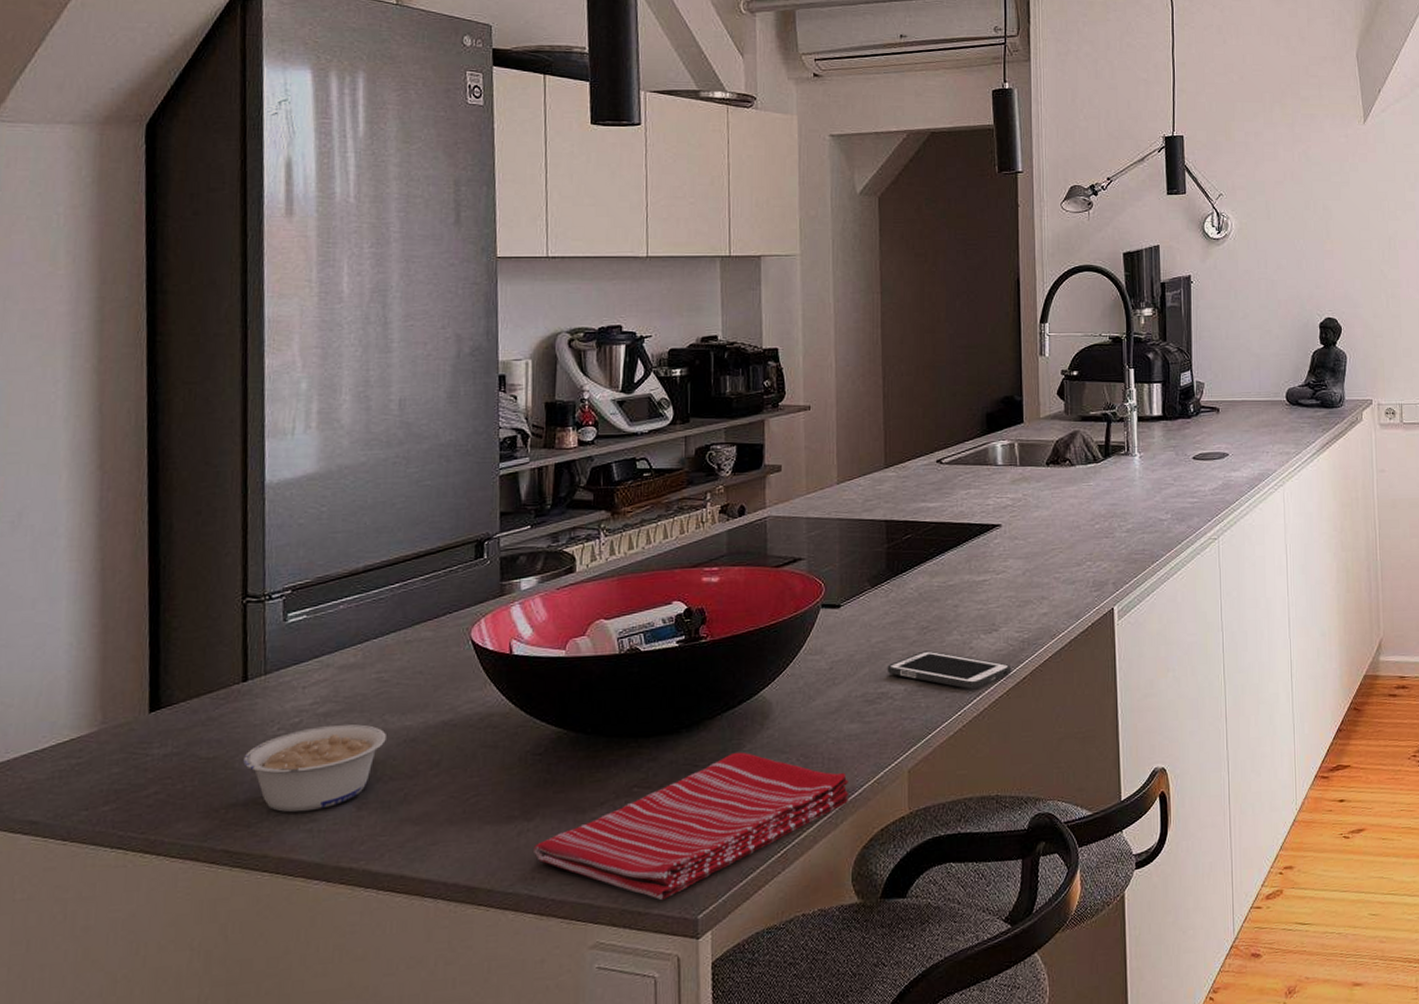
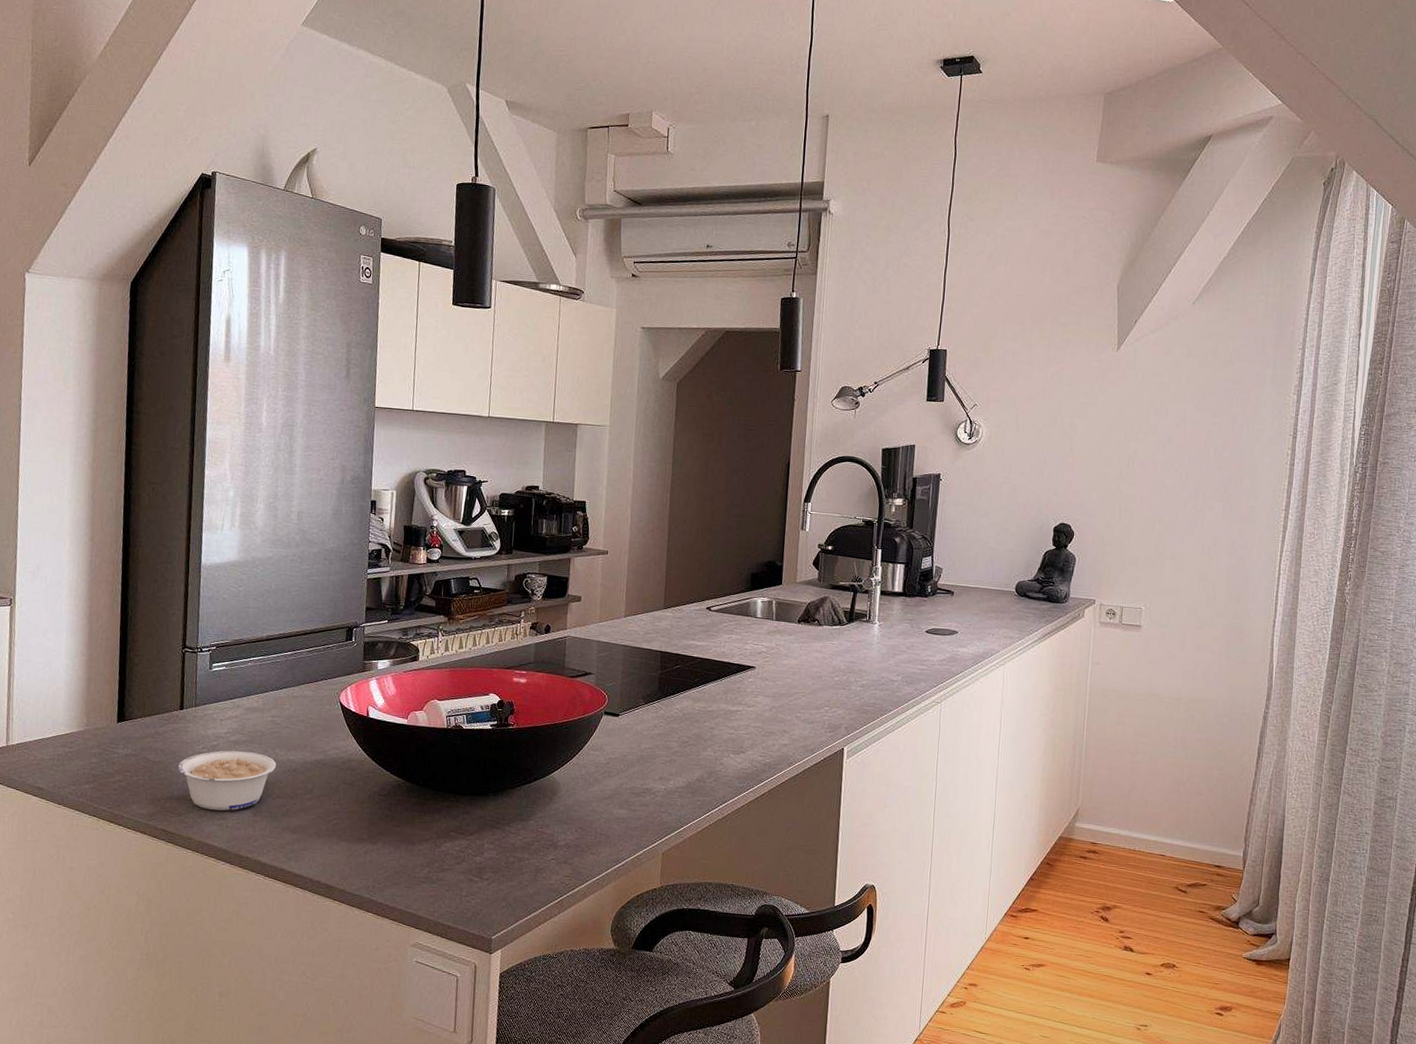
dish towel: present [534,752,848,901] -> none [375,817,614,920]
cell phone: present [887,650,1012,690] -> none [652,760,753,798]

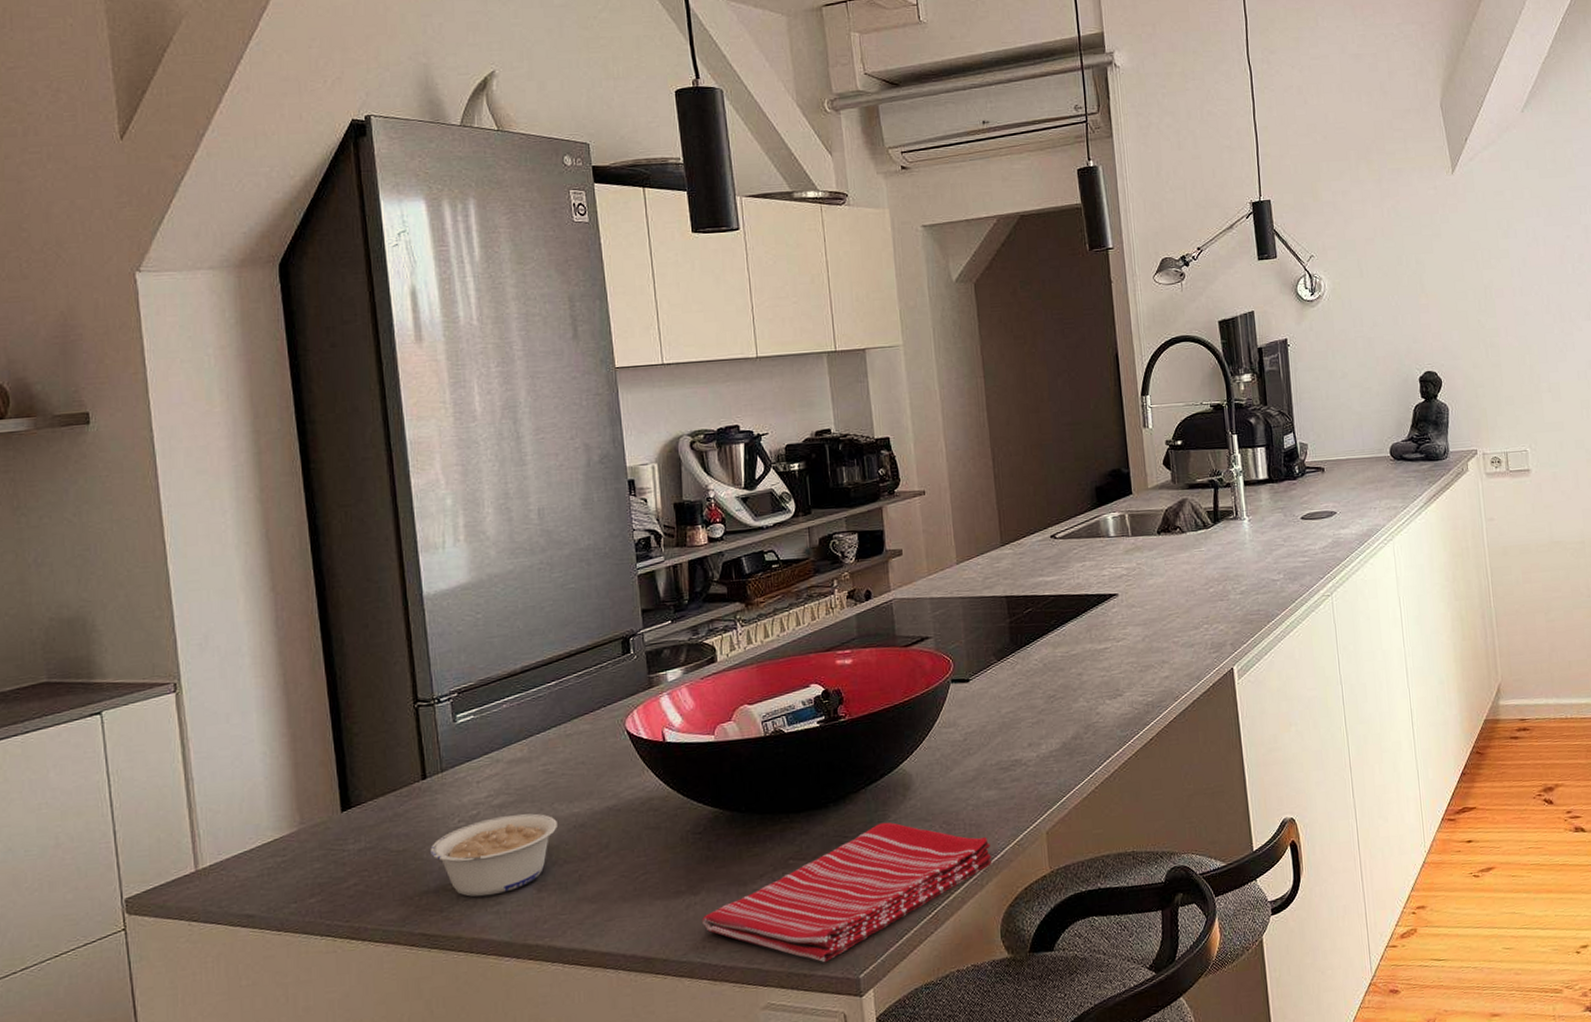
dish towel: none [375,817,614,920] -> present [702,822,991,963]

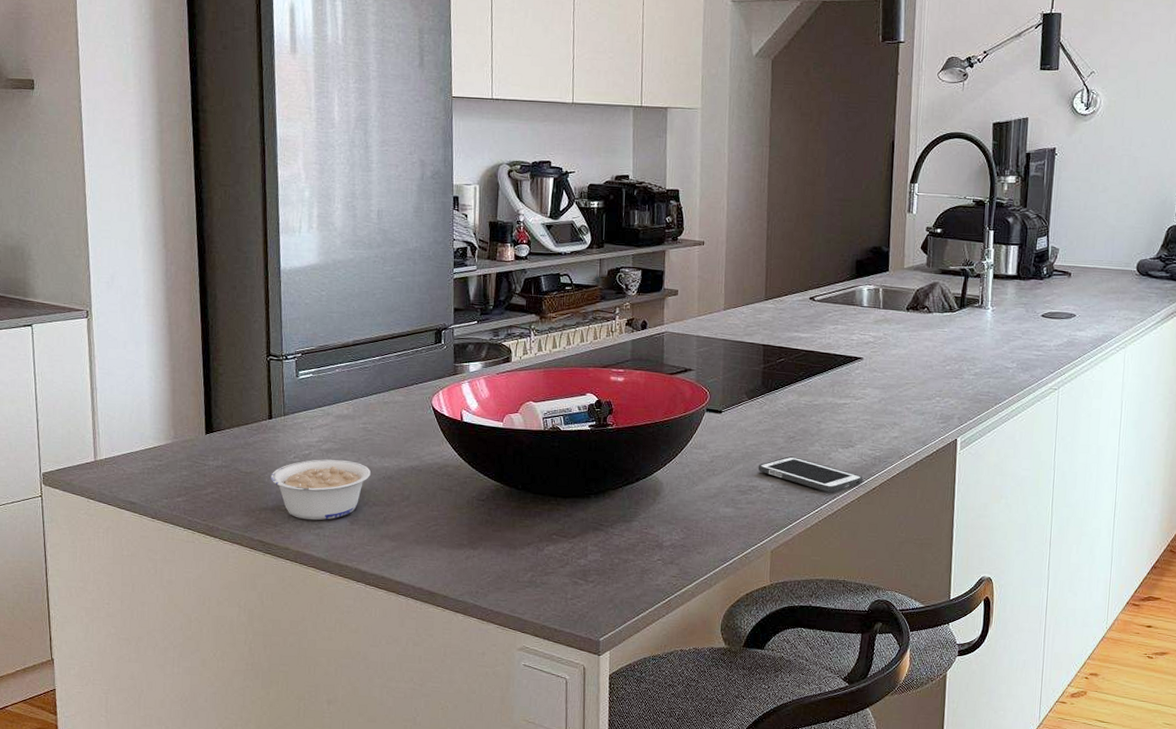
dish towel: present [702,822,991,963] -> none [478,518,722,623]
cell phone: none [1018,718,1138,753] -> present [758,456,864,493]

